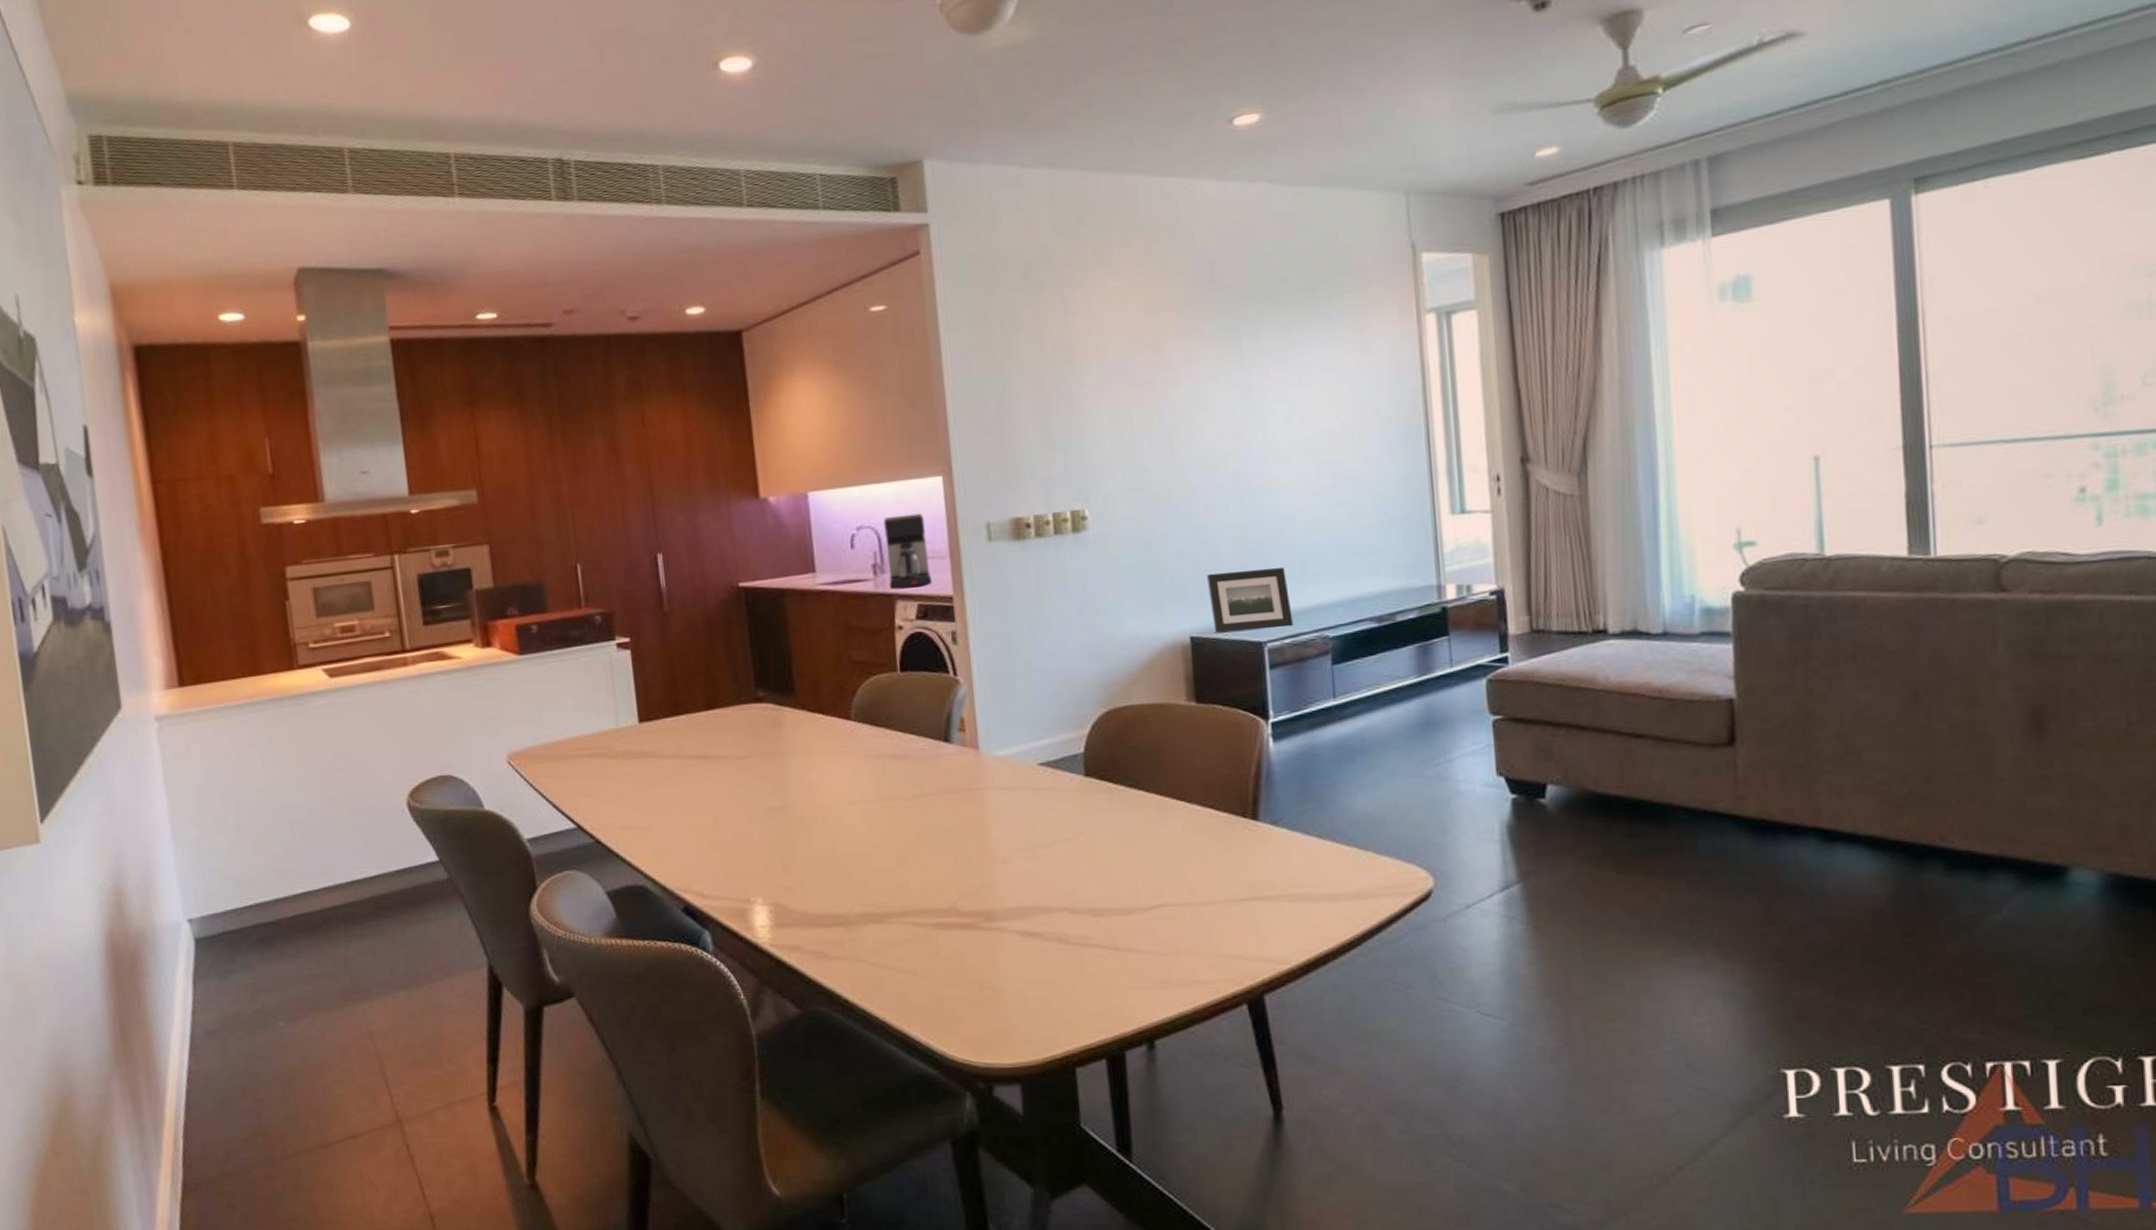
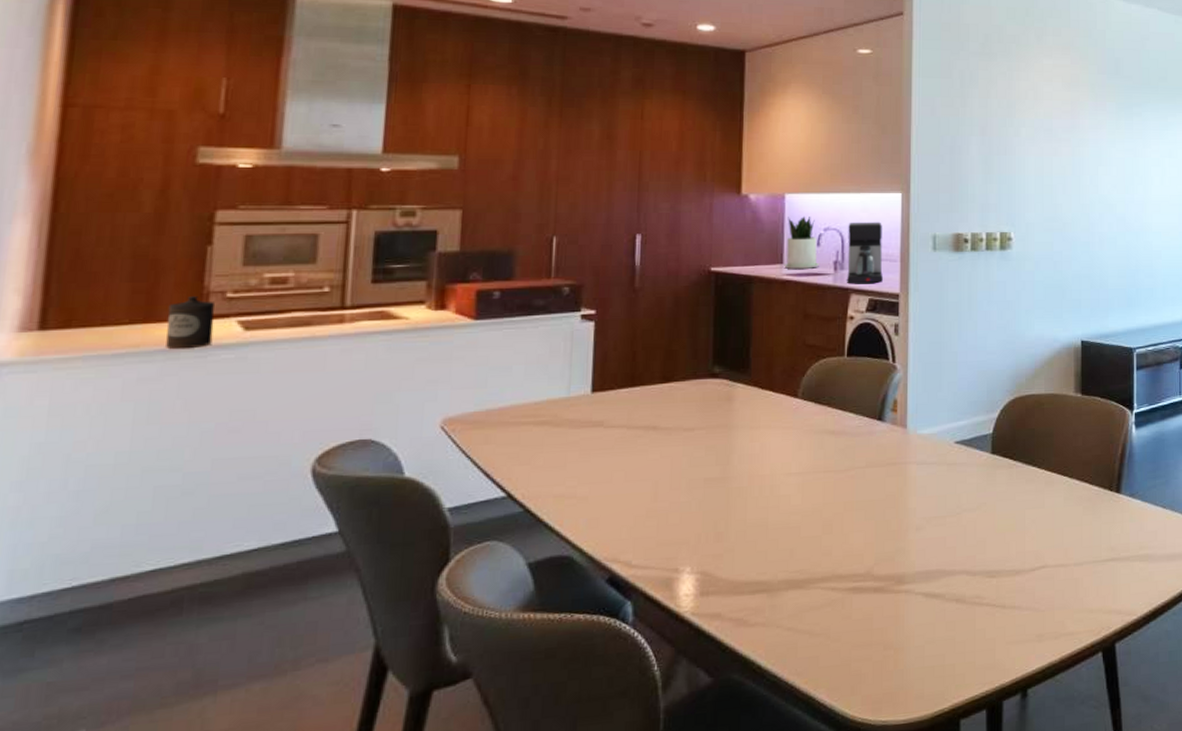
canister: none [267,647,307,698] -> present [166,295,215,348]
planter: none [814,515,857,578] -> present [784,215,820,270]
picture frame: present [1206,566,1294,634] -> none [1096,290,1155,339]

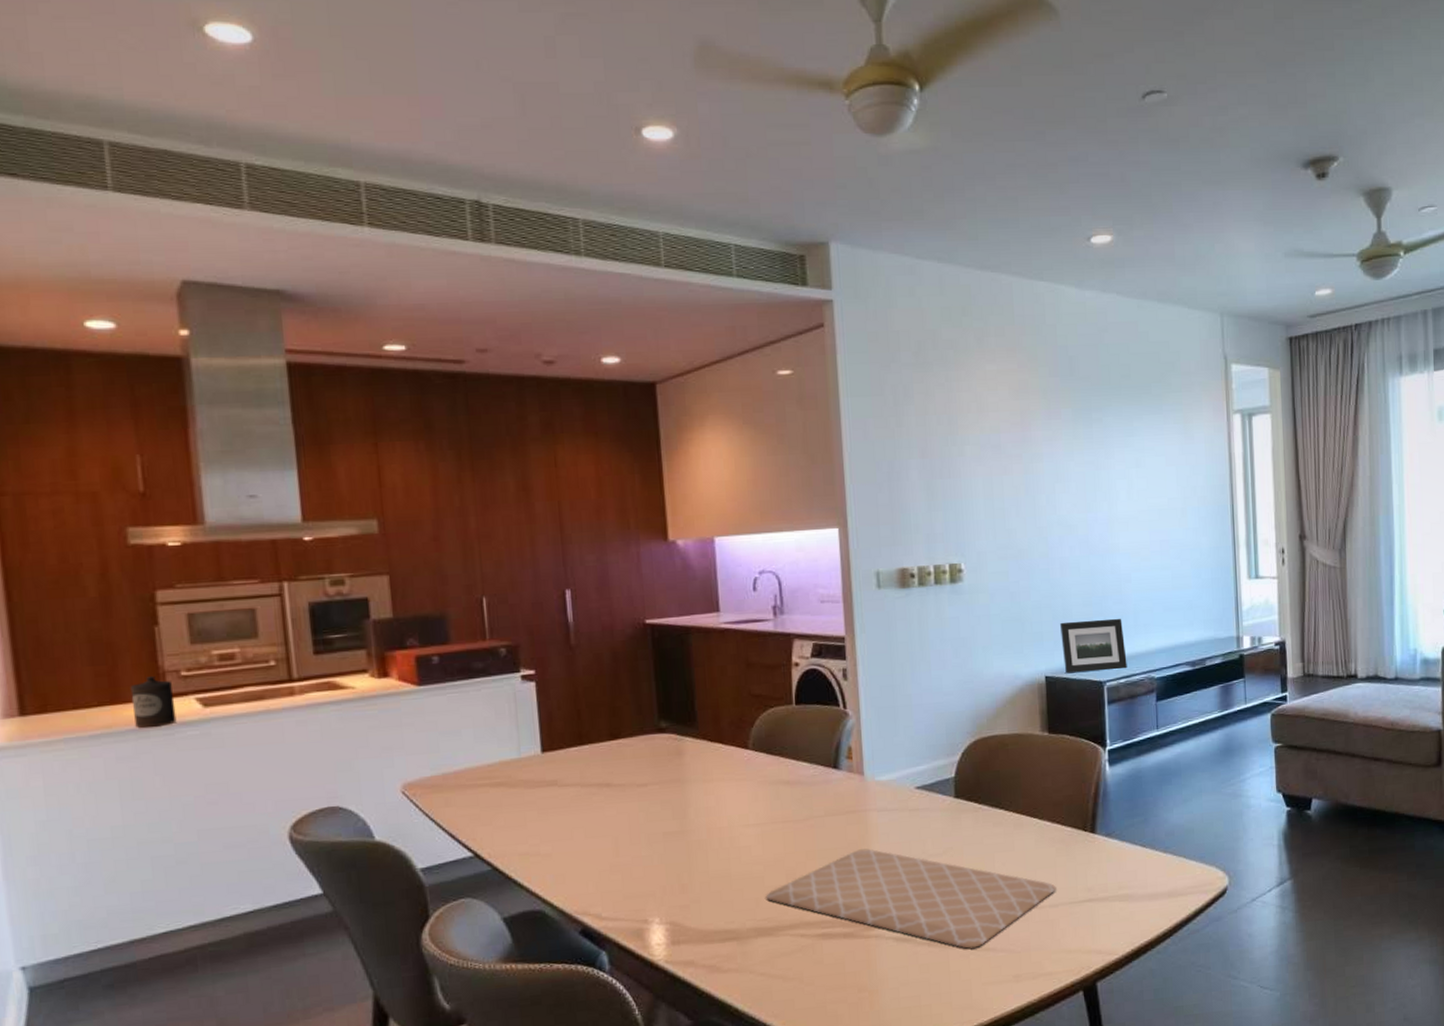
planter: present [784,215,820,270] -> none [719,559,759,618]
placemat: none [800,501,1082,607] -> present [766,848,1056,949]
coffee maker: present [847,222,883,284] -> none [784,561,826,630]
picture frame: none [1096,290,1155,339] -> present [1059,618,1127,674]

